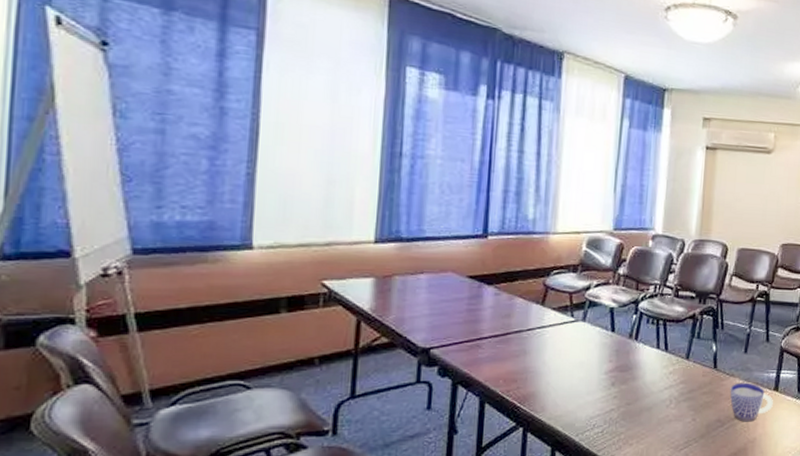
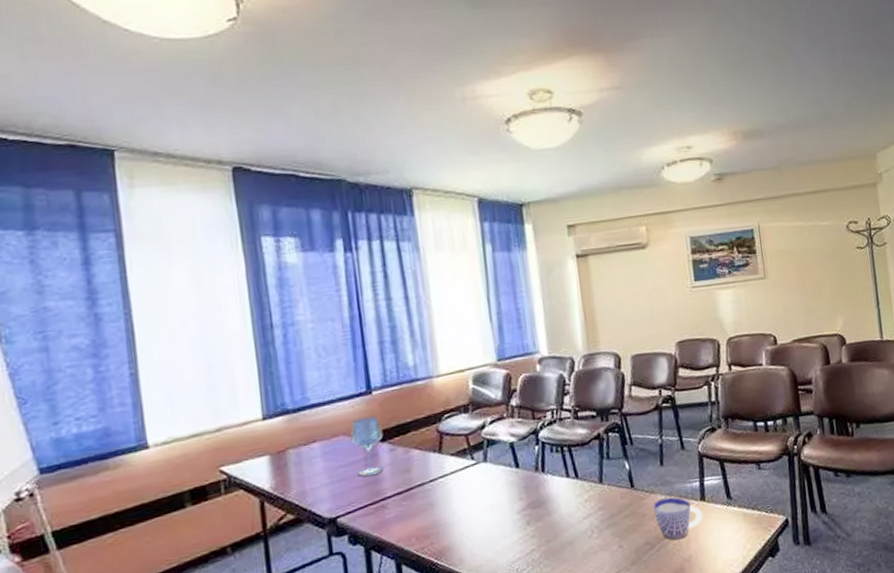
wine glass: none [458,259,491,315] -> present [350,416,384,478]

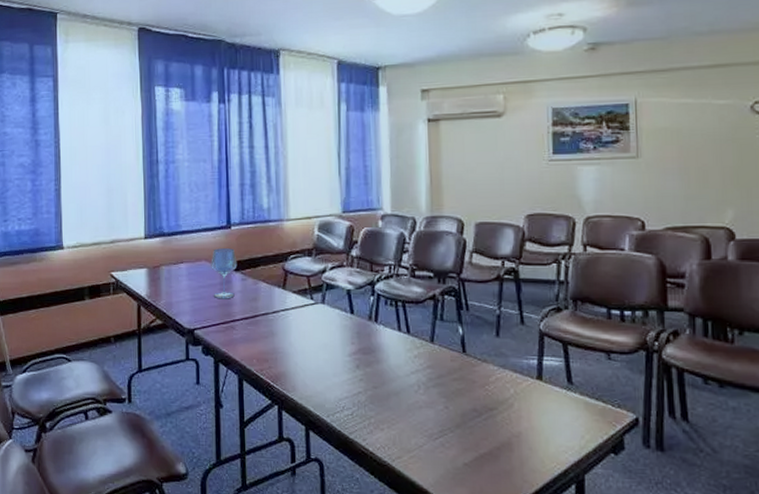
cup: present [653,497,703,540] -> none [484,369,538,414]

